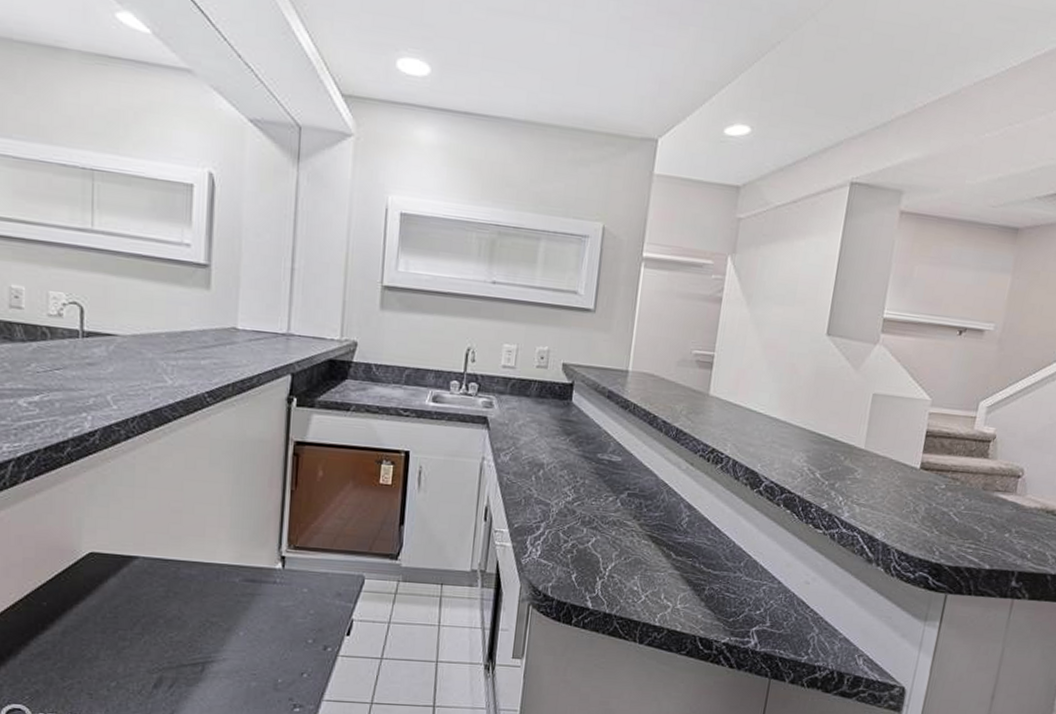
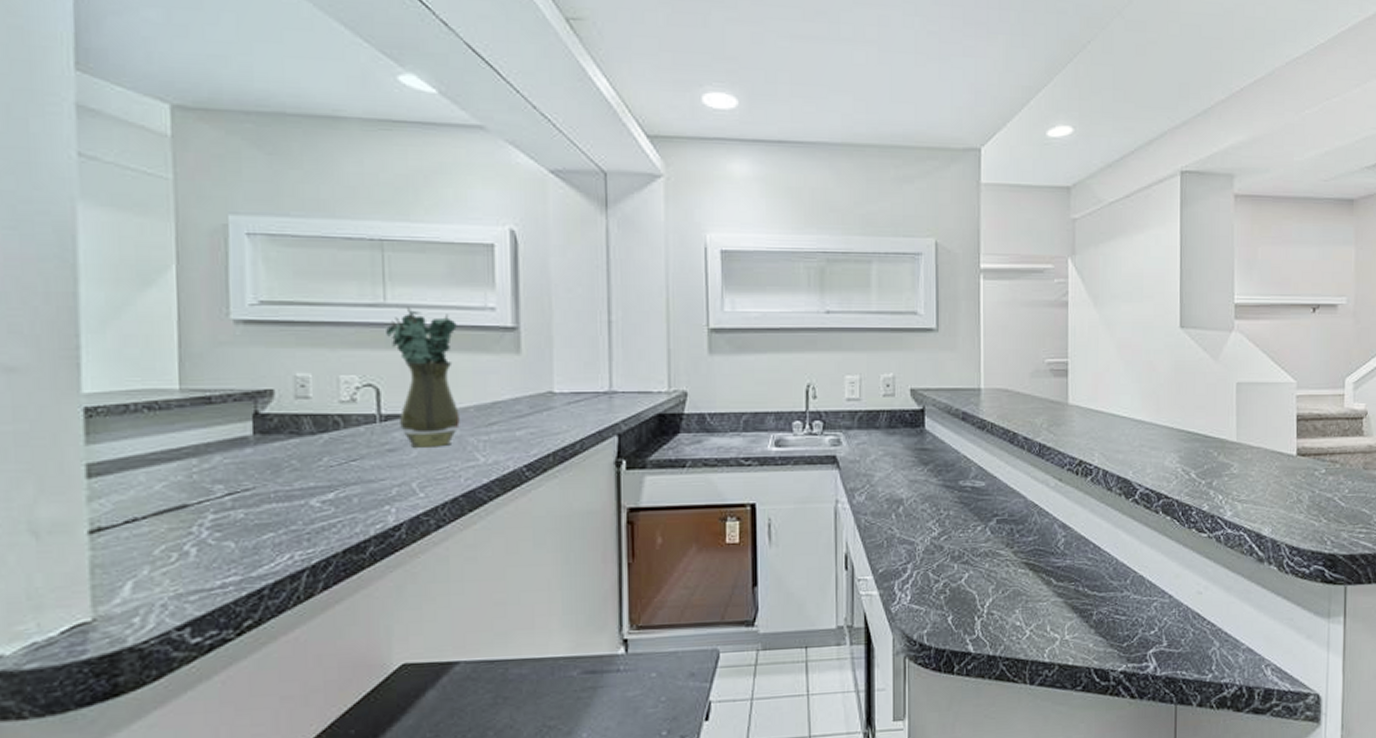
vase: none [92,235,155,367] -> present [386,307,460,448]

